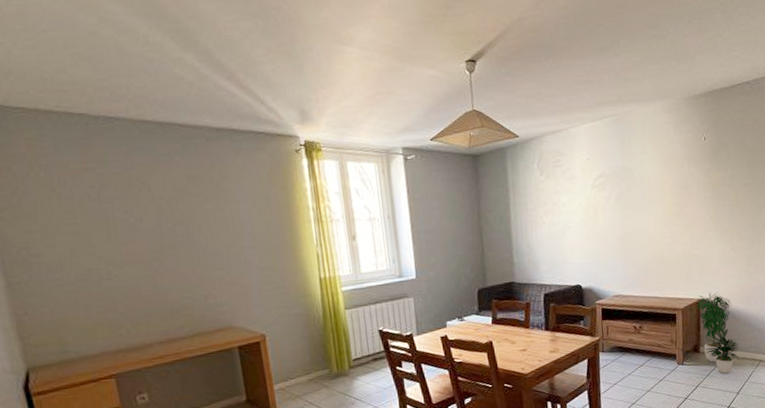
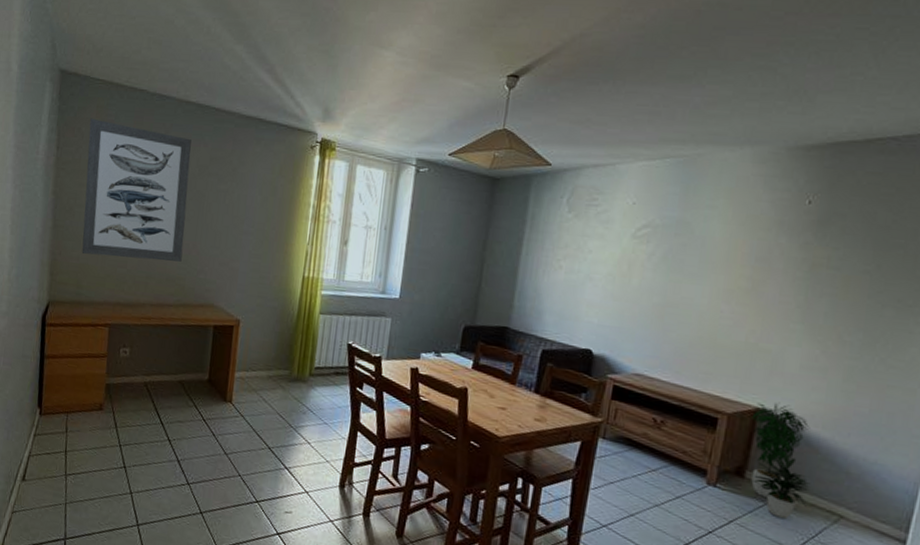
wall art: none [20,153,183,307] -> present [81,118,191,262]

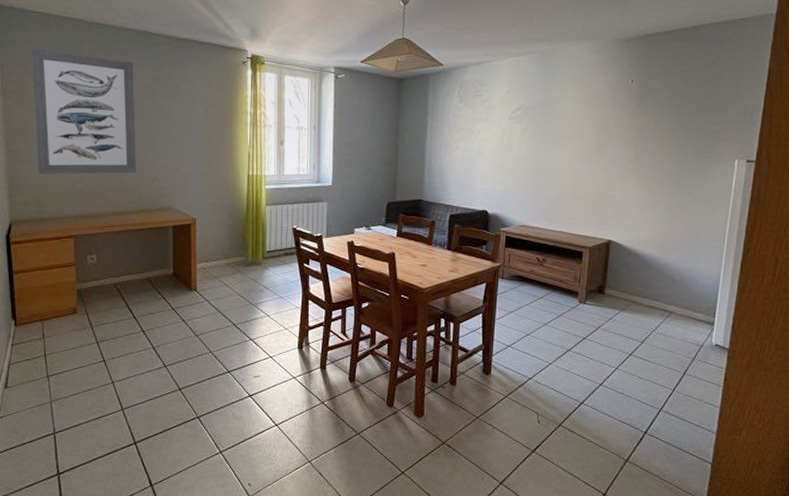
potted plant: present [751,402,811,520] -> none [606,234,650,321]

